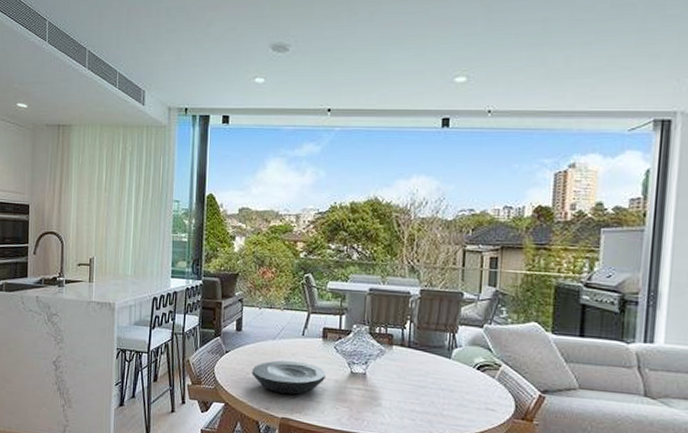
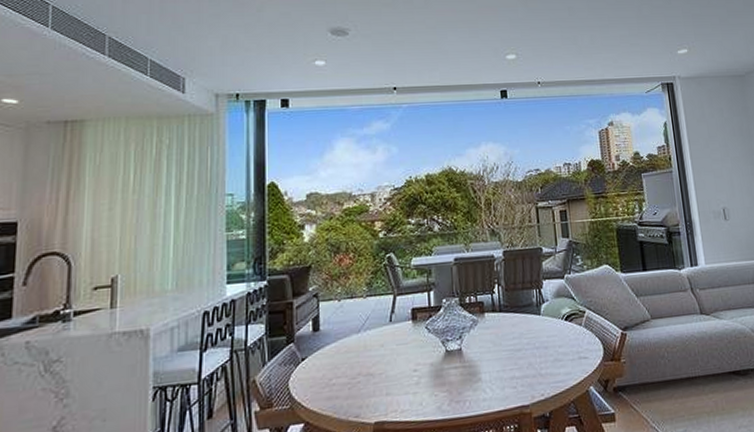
plate: present [251,360,327,395] -> none [335,351,421,395]

